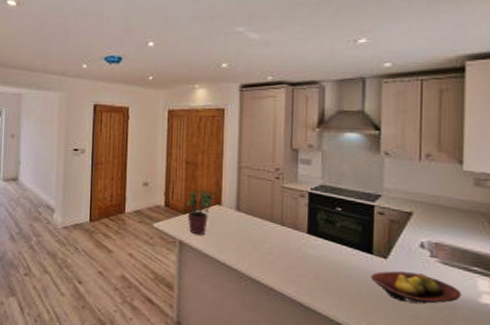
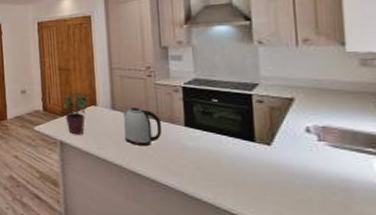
kettle: none [246,210,284,252] -> present [122,108,162,147]
fruit bowl: present [371,271,462,304] -> none [255,157,358,189]

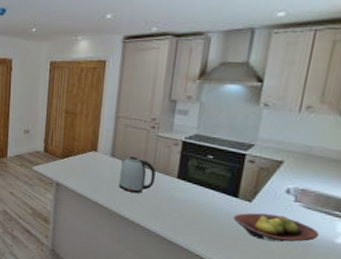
potted plant: present [63,91,90,135] -> none [64,136,92,178]
fruit bowl: none [255,157,358,189] -> present [233,213,320,242]

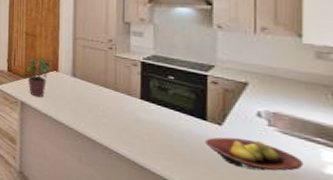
potted plant: none [64,136,92,178] -> present [26,56,52,98]
kettle: present [118,156,156,194] -> none [81,76,118,115]

